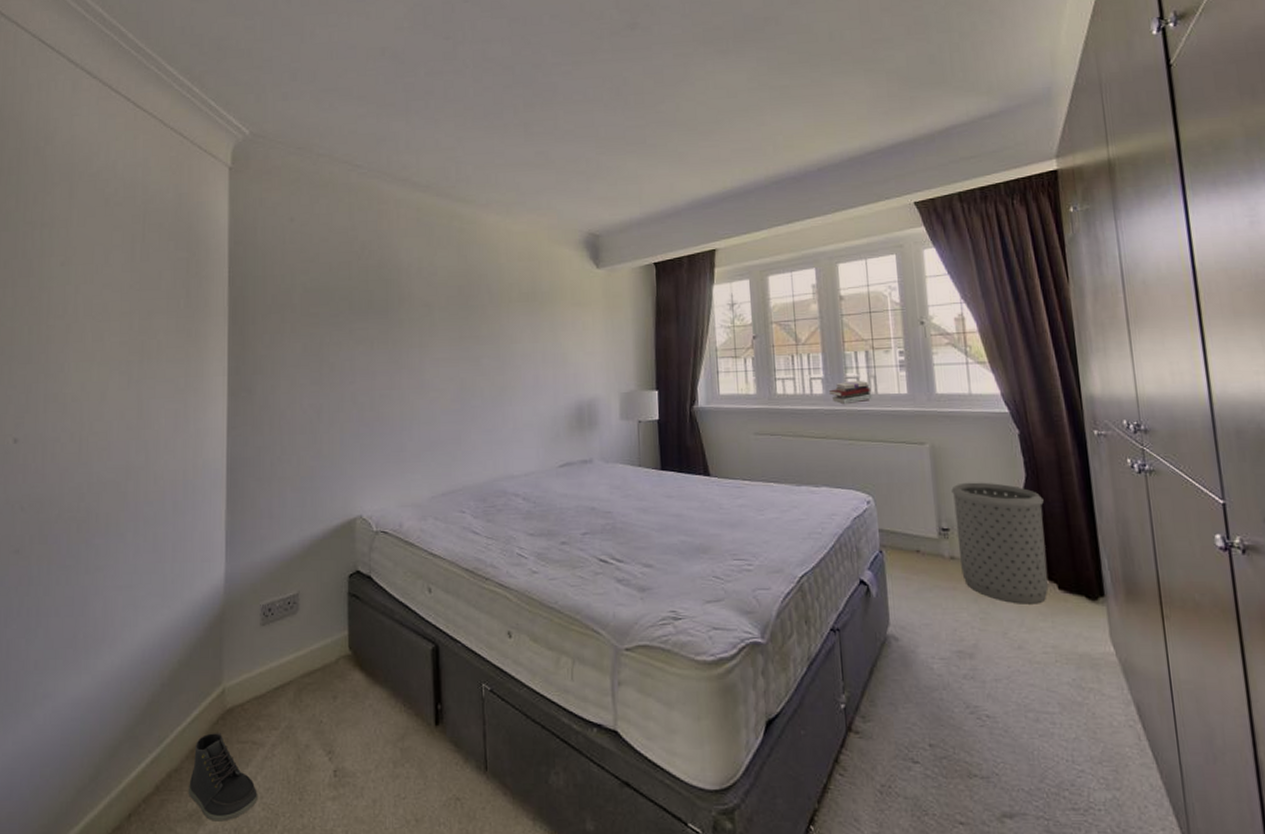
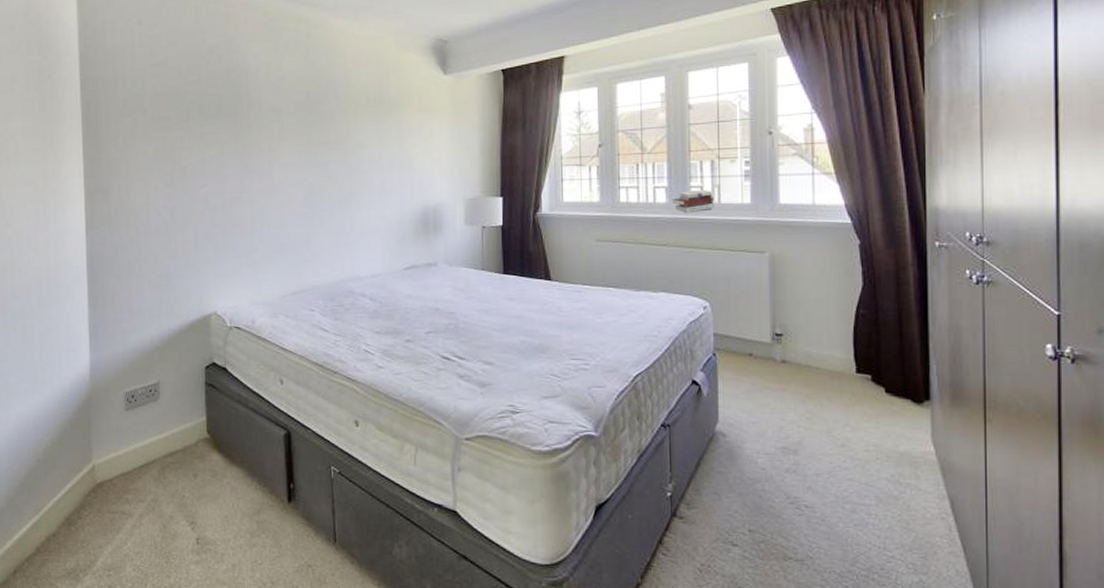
sneaker: present [189,733,257,822] -> none [66,504,128,579]
laundry basket: present [951,482,1048,604] -> none [788,290,878,406]

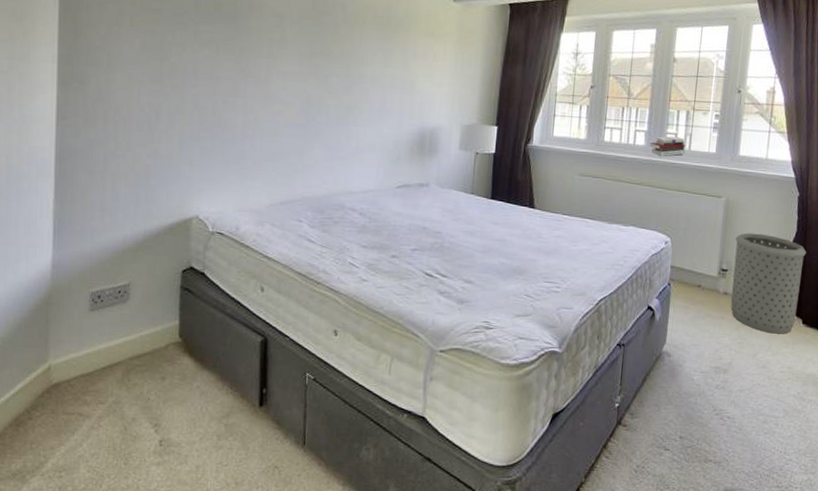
laundry basket: none [788,290,878,406] -> present [731,233,806,334]

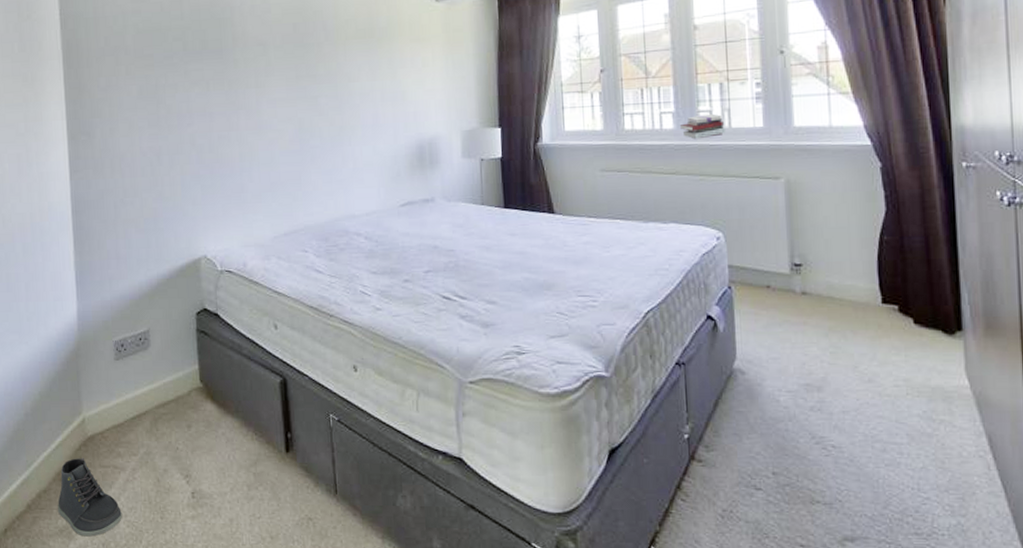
sneaker: none [12,404,83,481] -> present [58,458,122,537]
laundry basket: present [731,233,806,334] -> none [806,217,904,339]

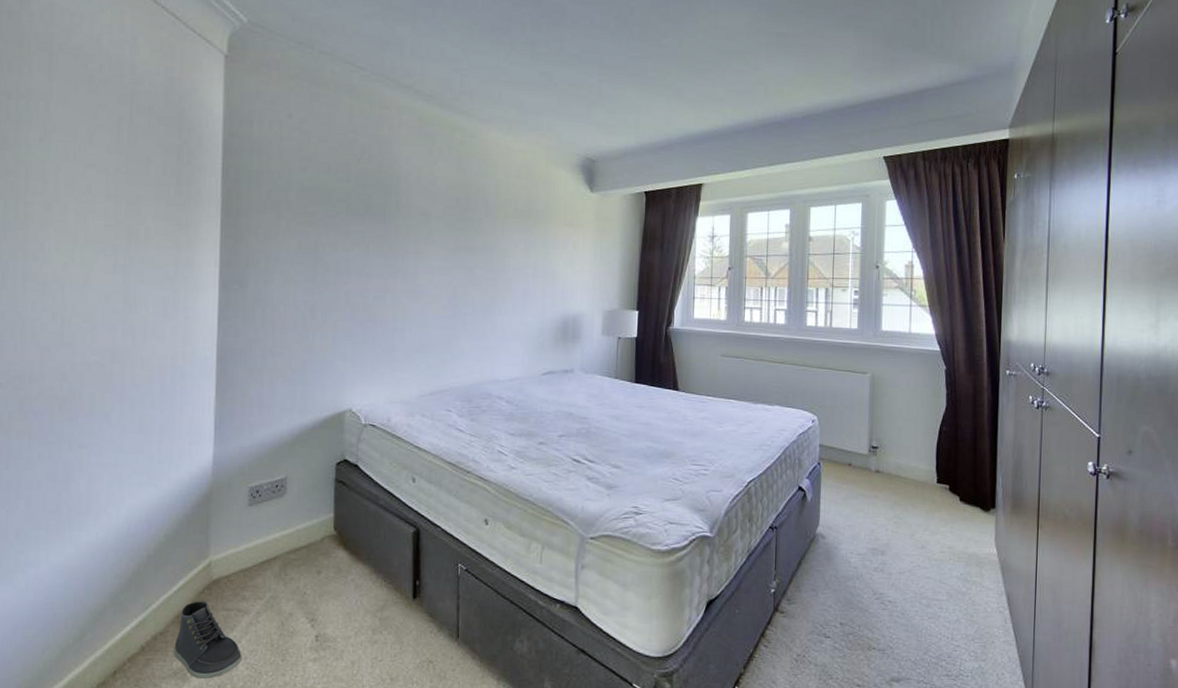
books: present [679,113,727,140] -> none [790,313,828,335]

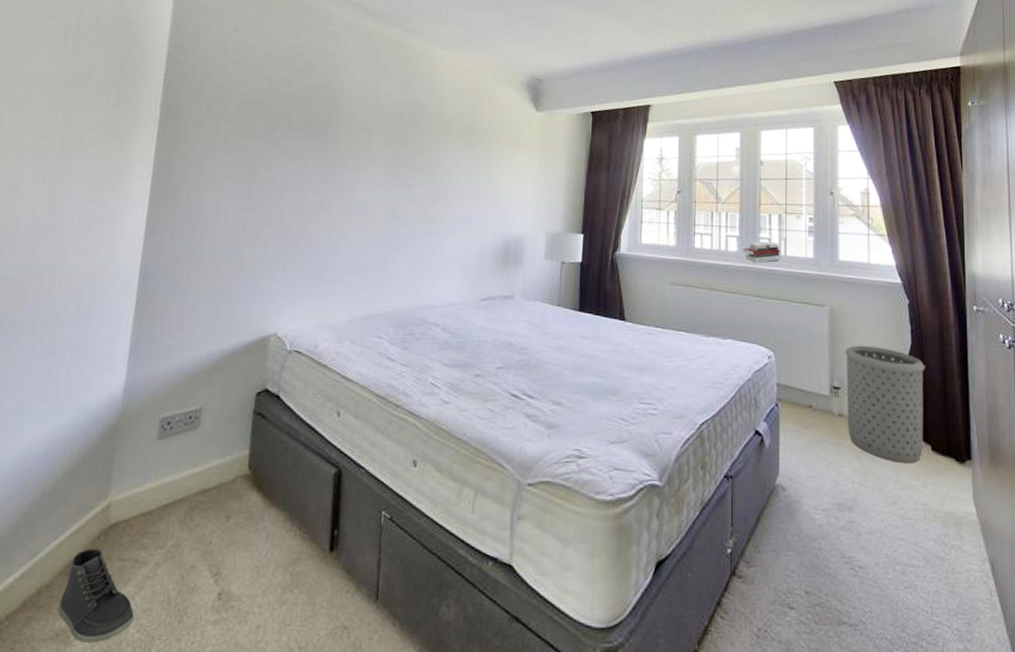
books: none [790,313,828,335] -> present [742,241,783,264]
laundry basket: none [883,408,958,512] -> present [845,345,925,463]

